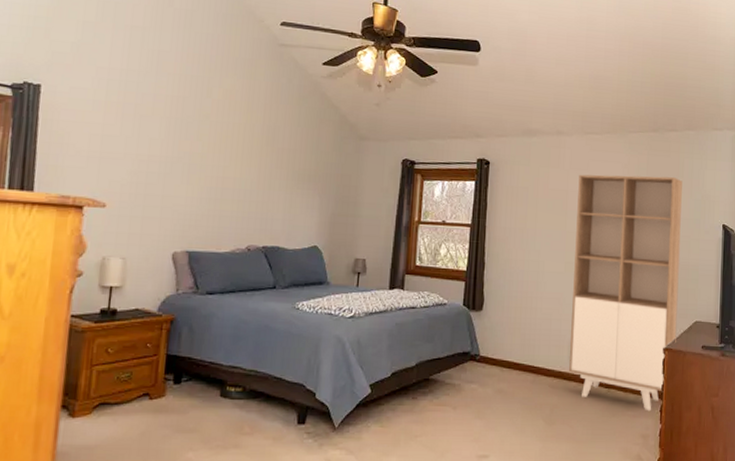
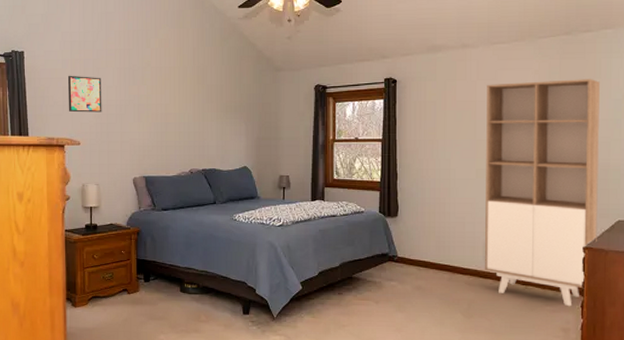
wall art: none [95,120,144,169] -> present [67,75,102,113]

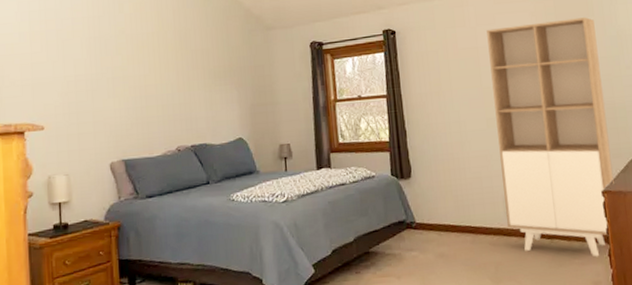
wall art: present [67,75,102,113] -> none [26,49,70,92]

